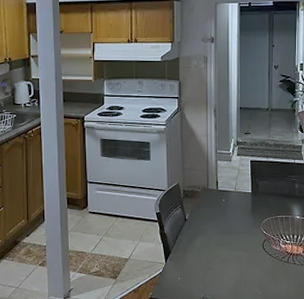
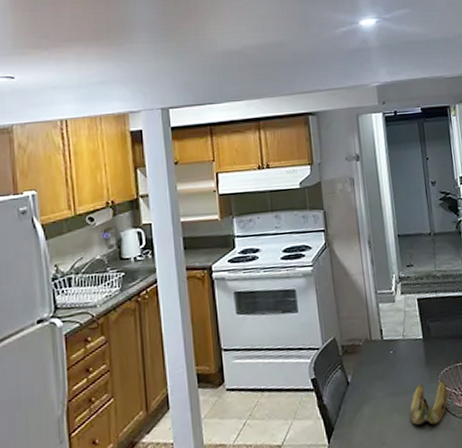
banana: none [233,226,267,260] -> present [409,379,448,426]

